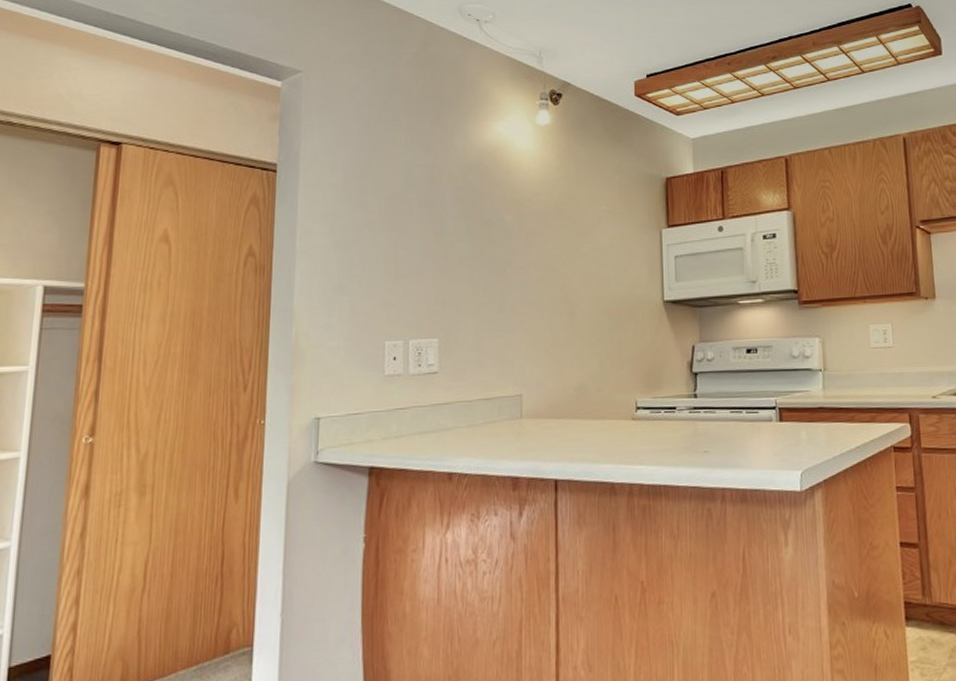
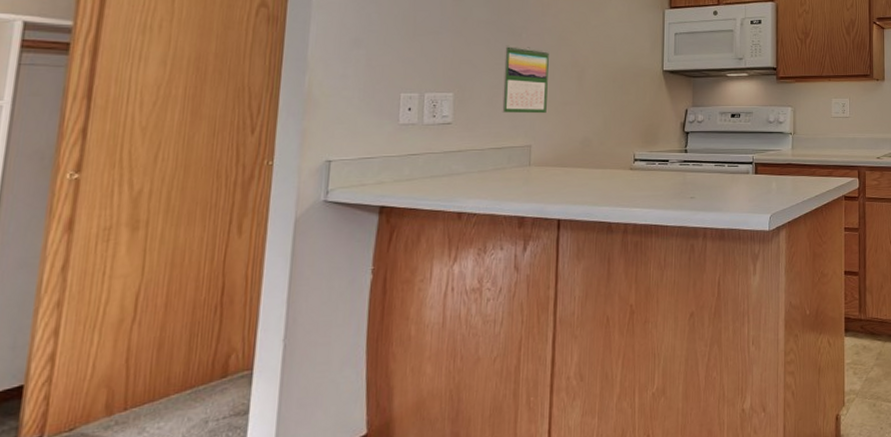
calendar: none [489,281,537,358] -> present [502,45,549,113]

